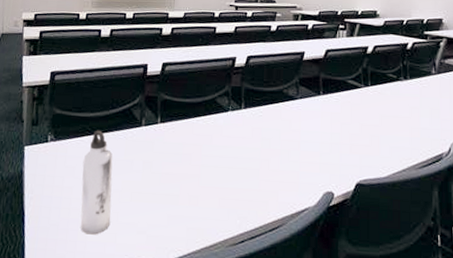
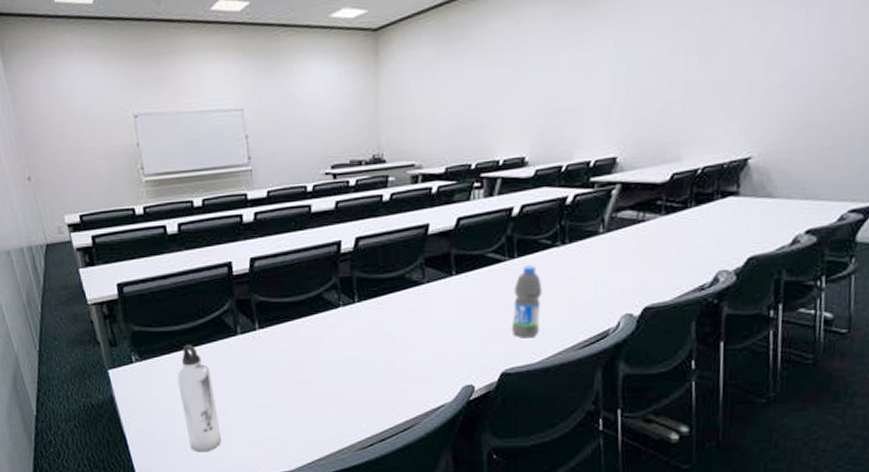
water bottle: none [365,93,390,155] -> present [511,265,543,339]

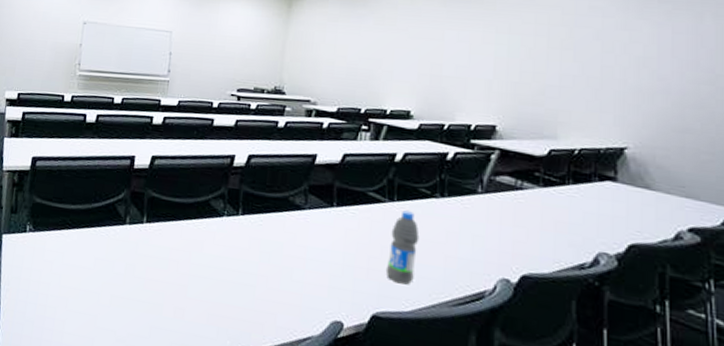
water bottle: present [177,344,222,452] -> none [56,224,94,337]

